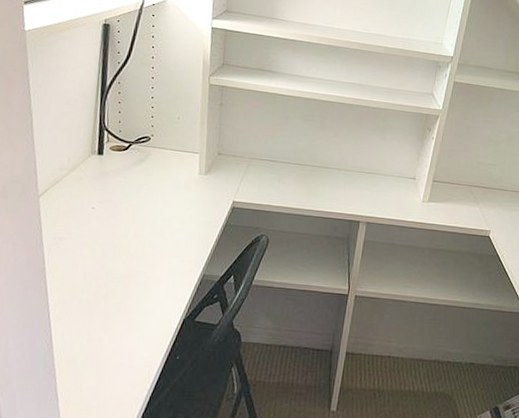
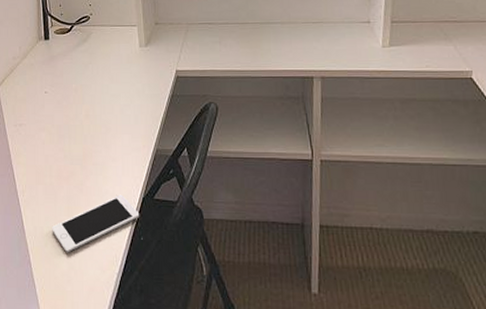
cell phone: none [83,315,179,369] -> present [52,194,140,253]

